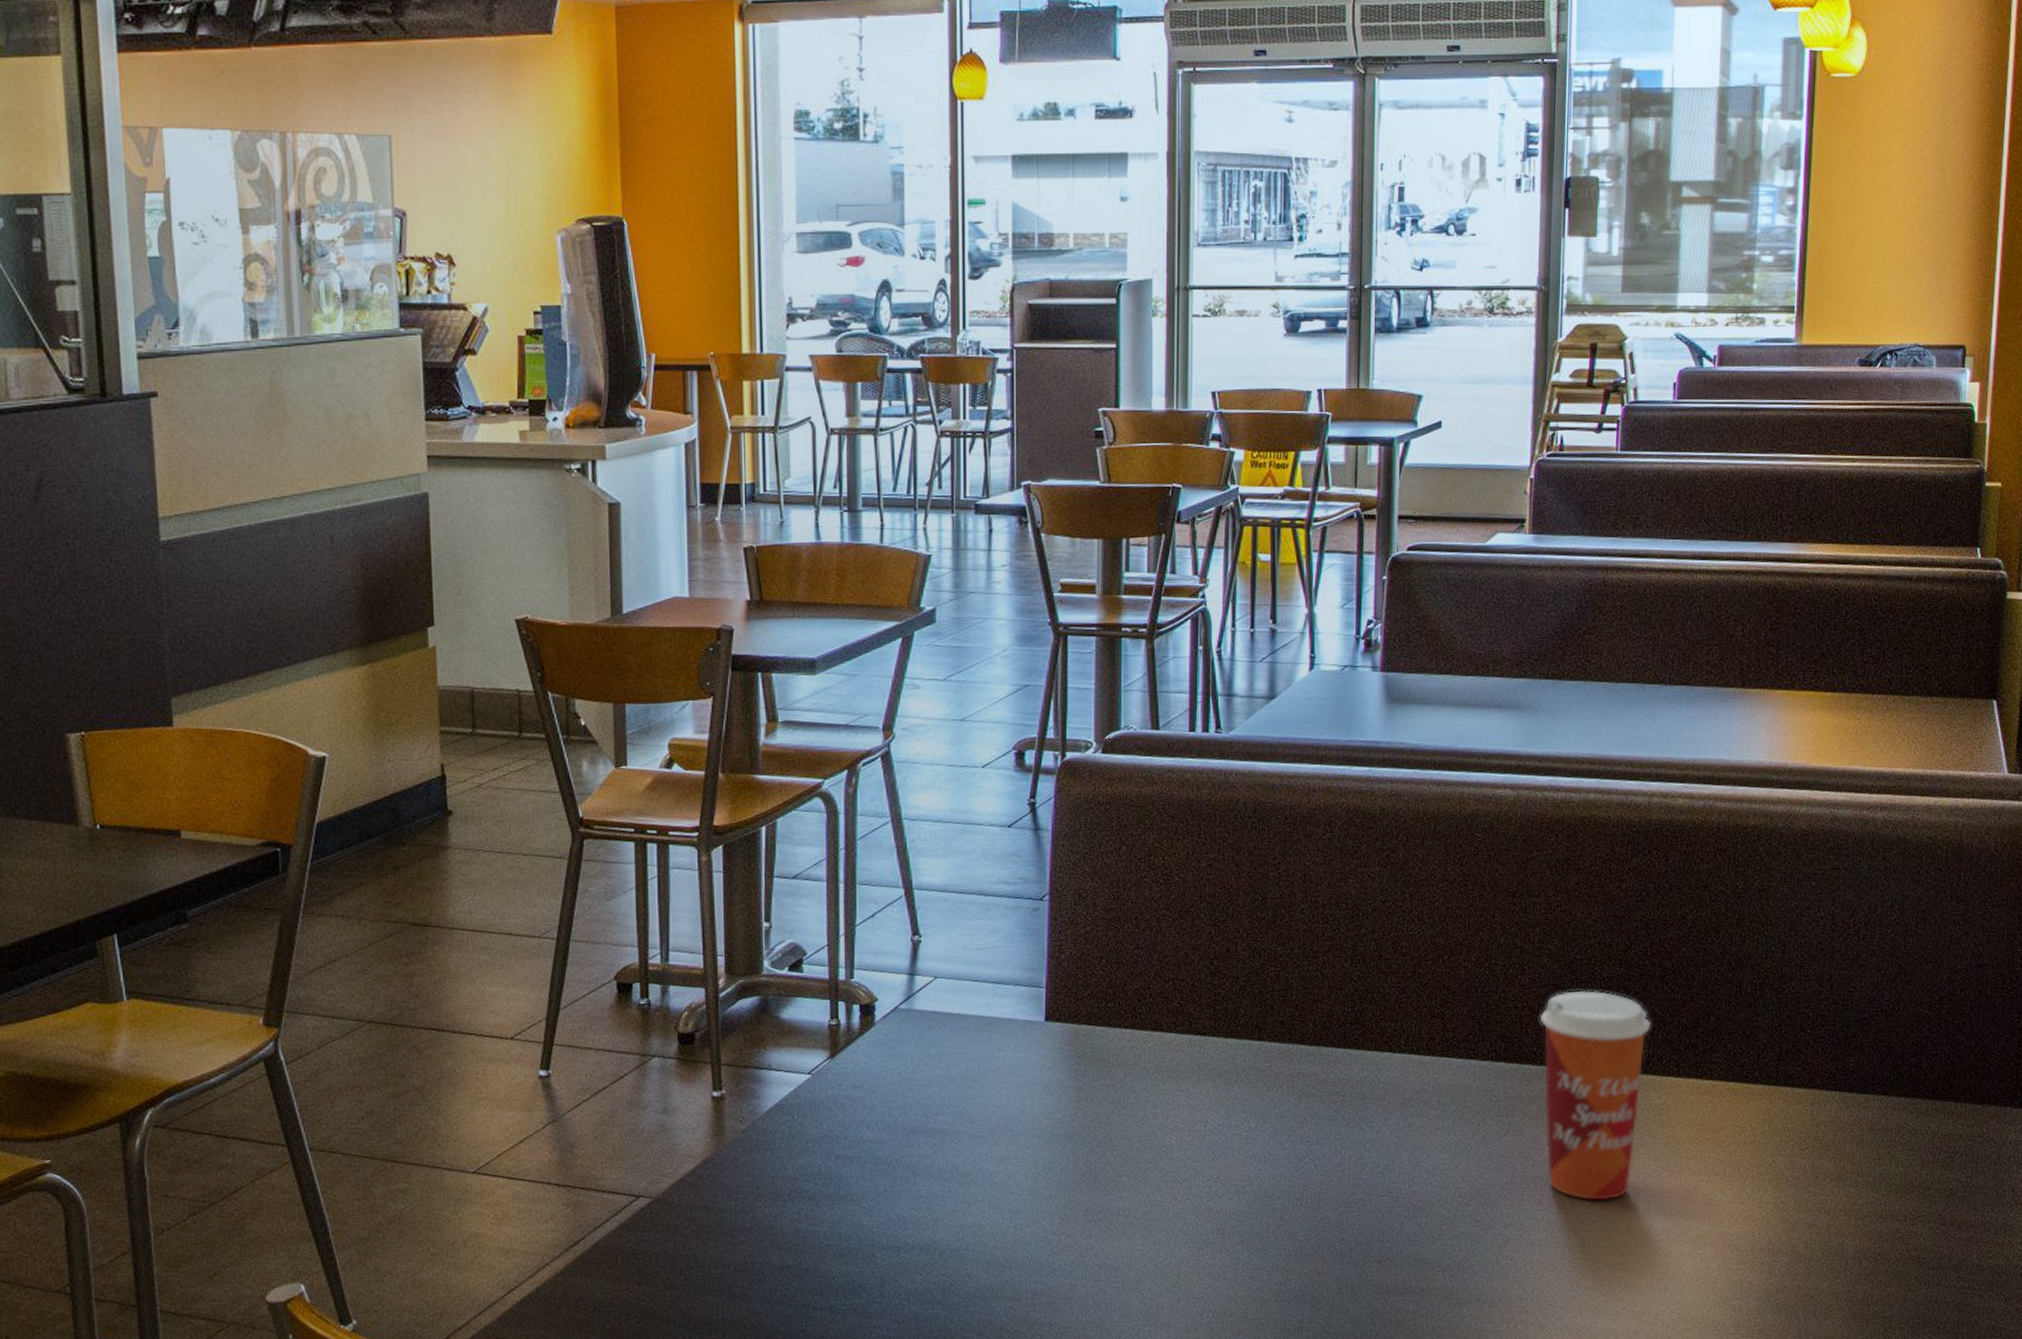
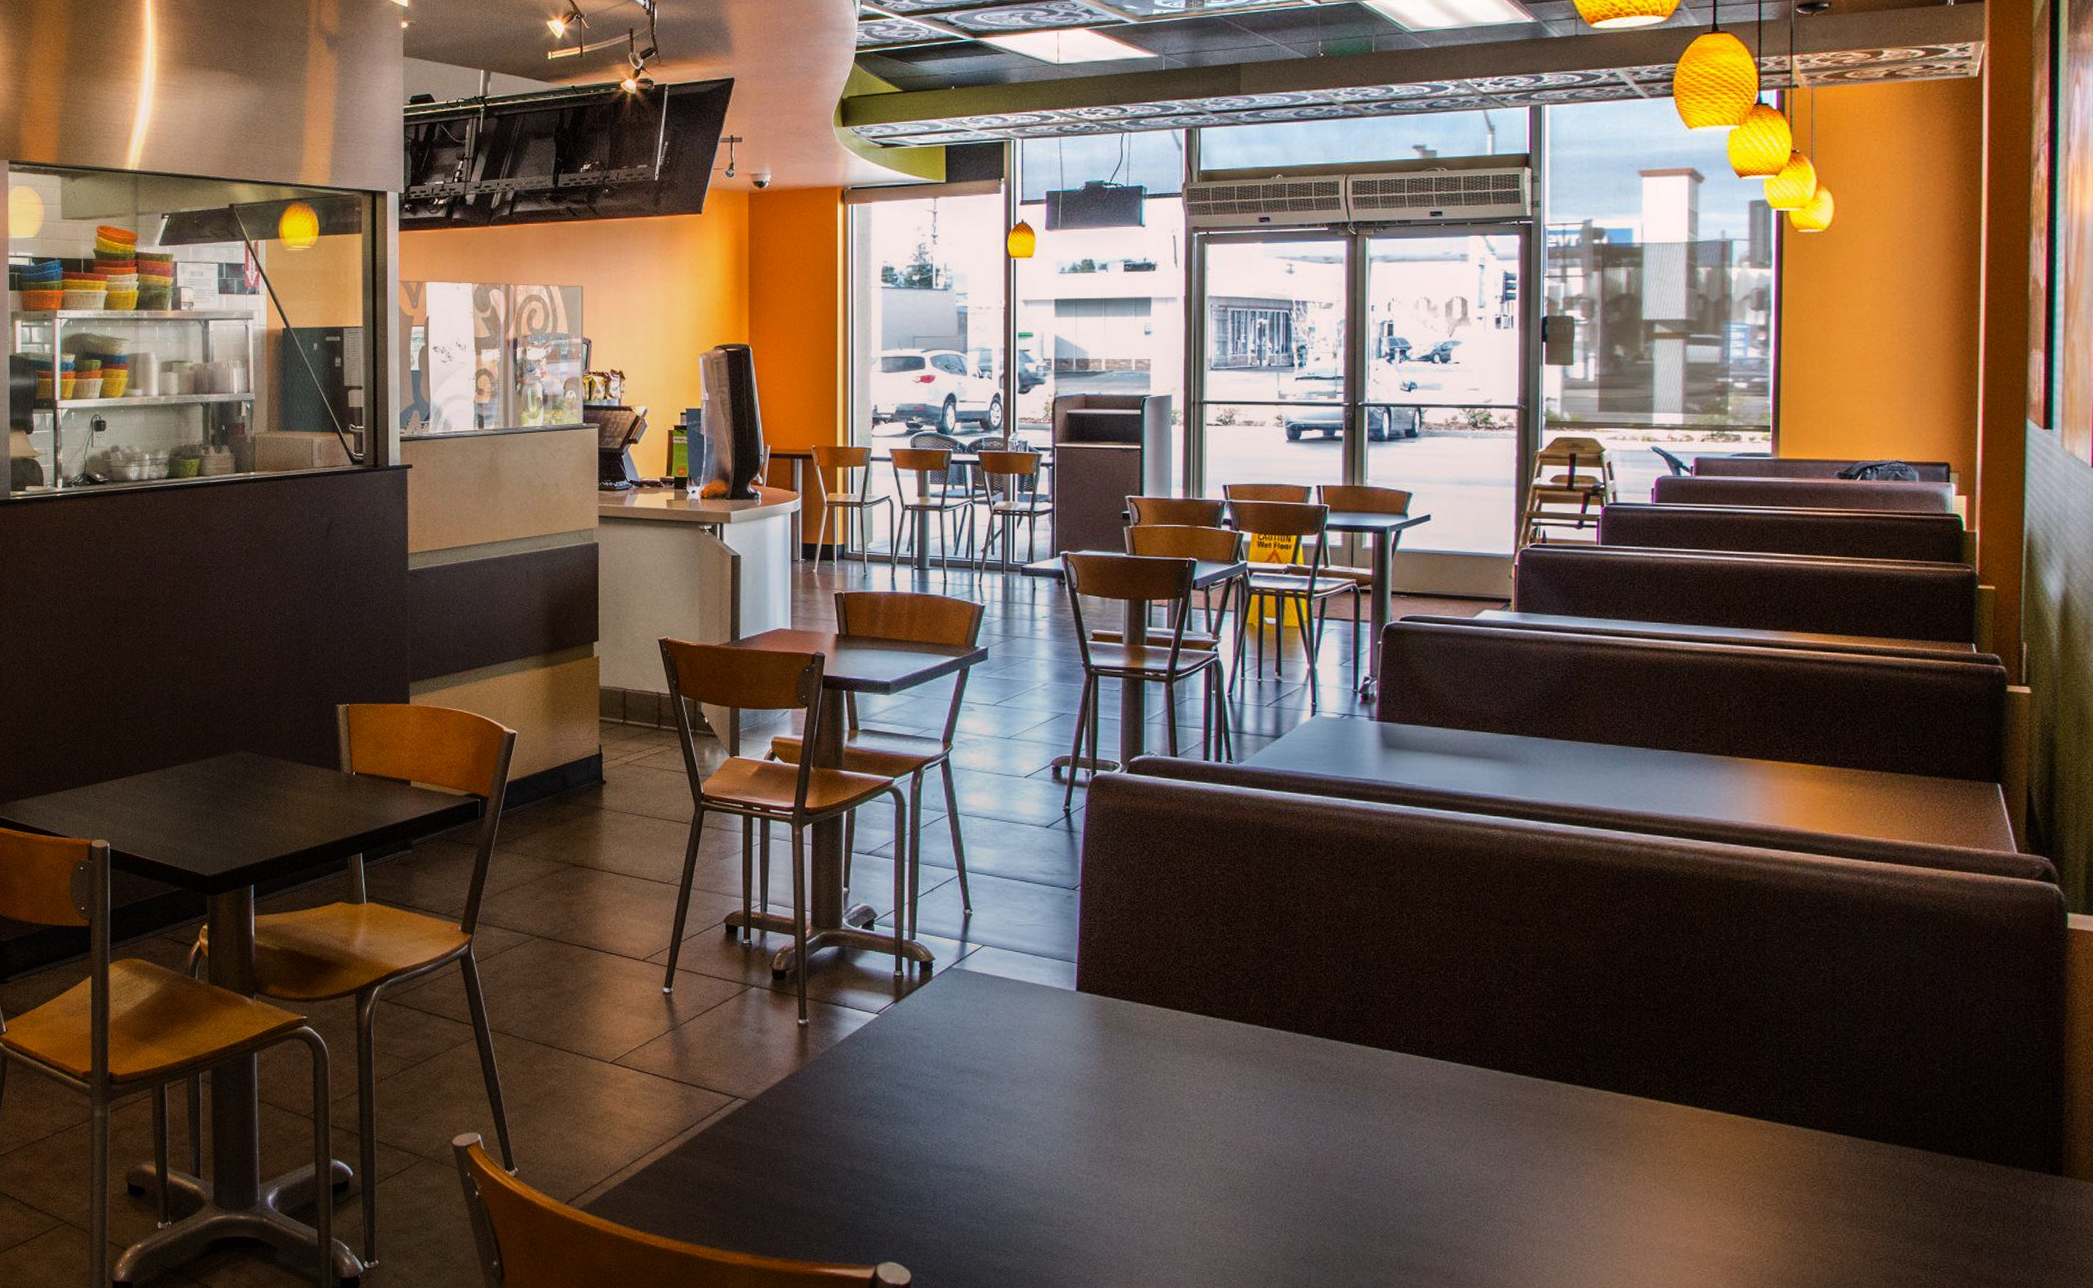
paper cup: present [1539,990,1651,1201] -> none [1535,1013,1648,1209]

